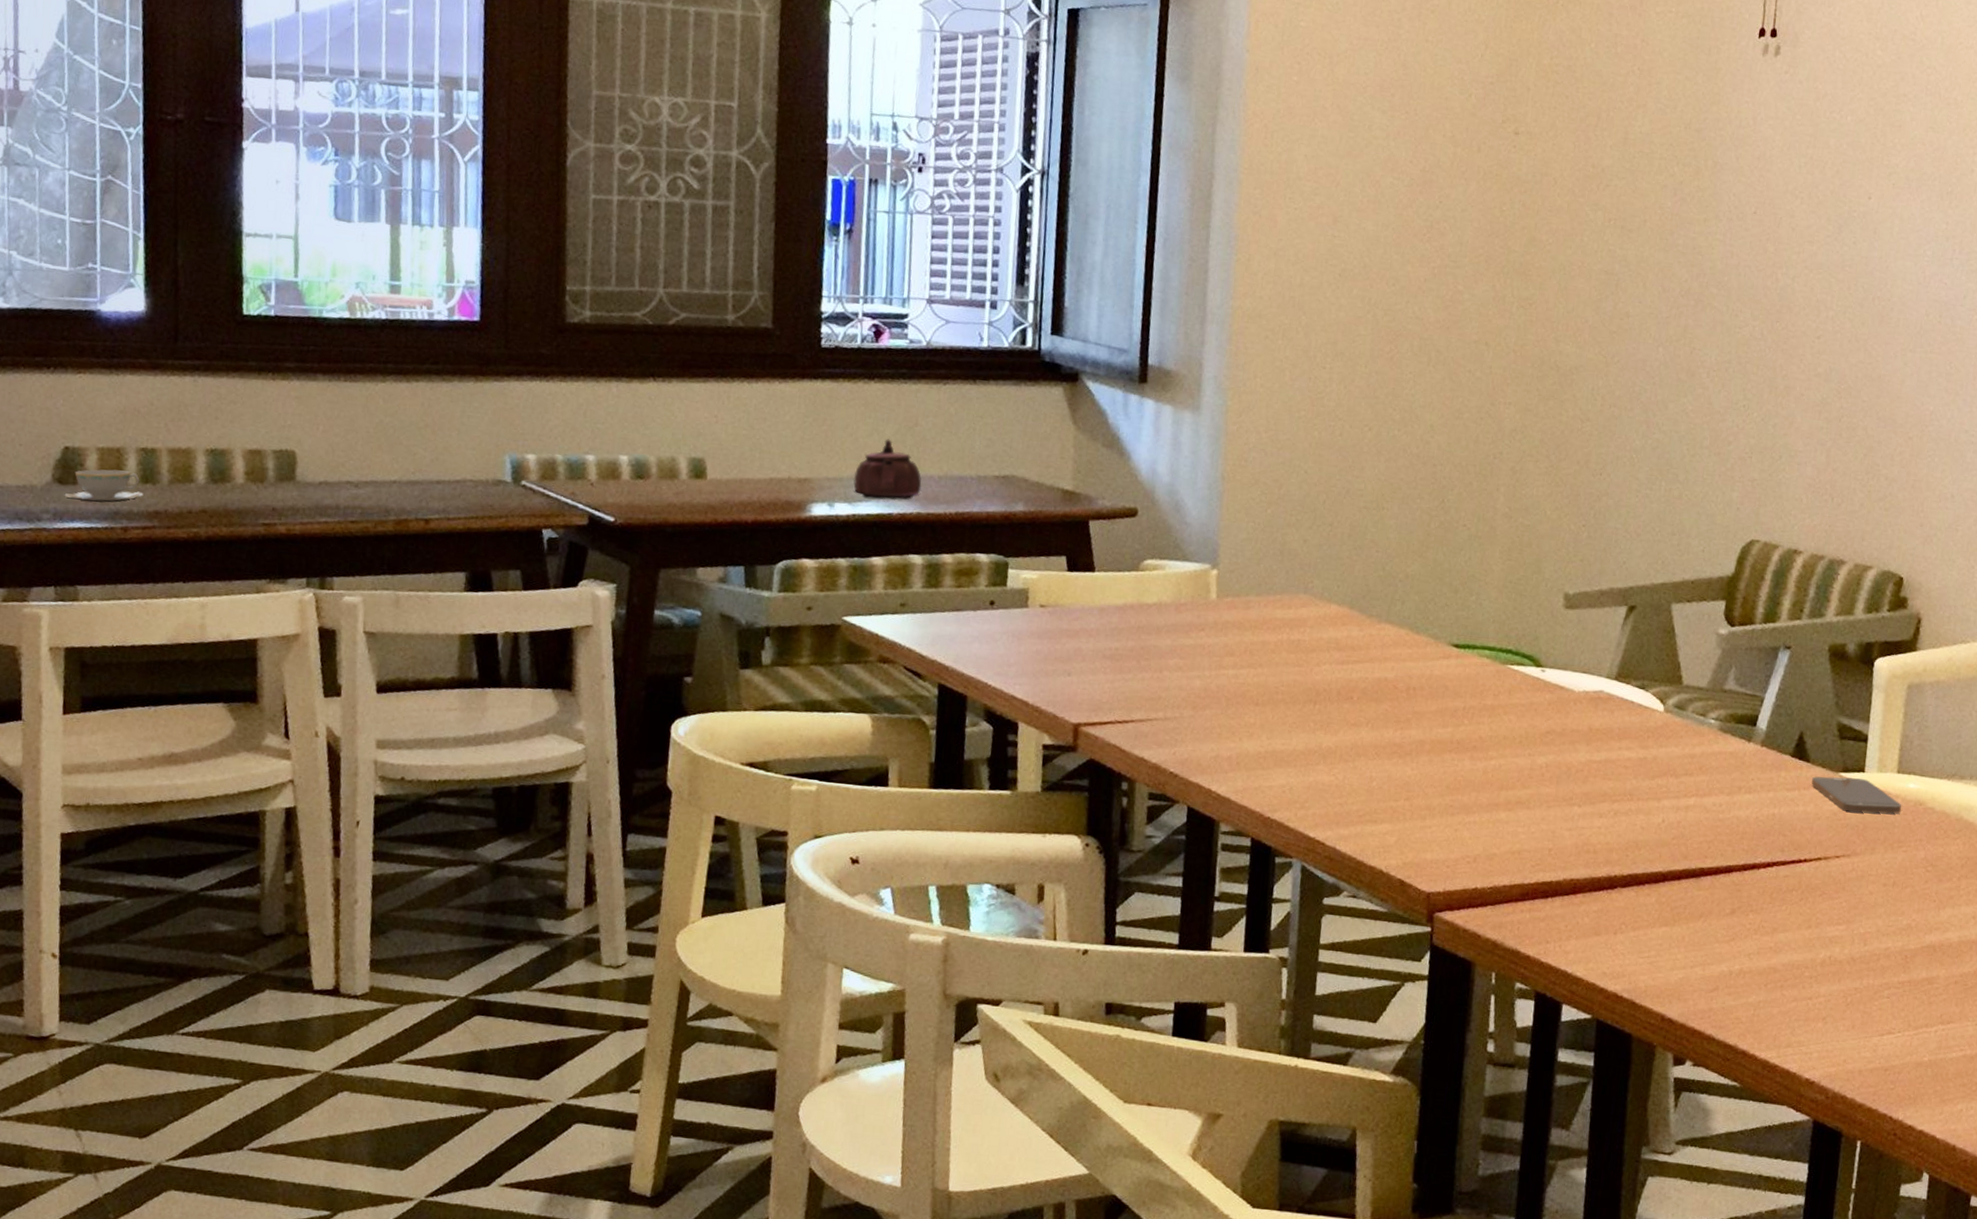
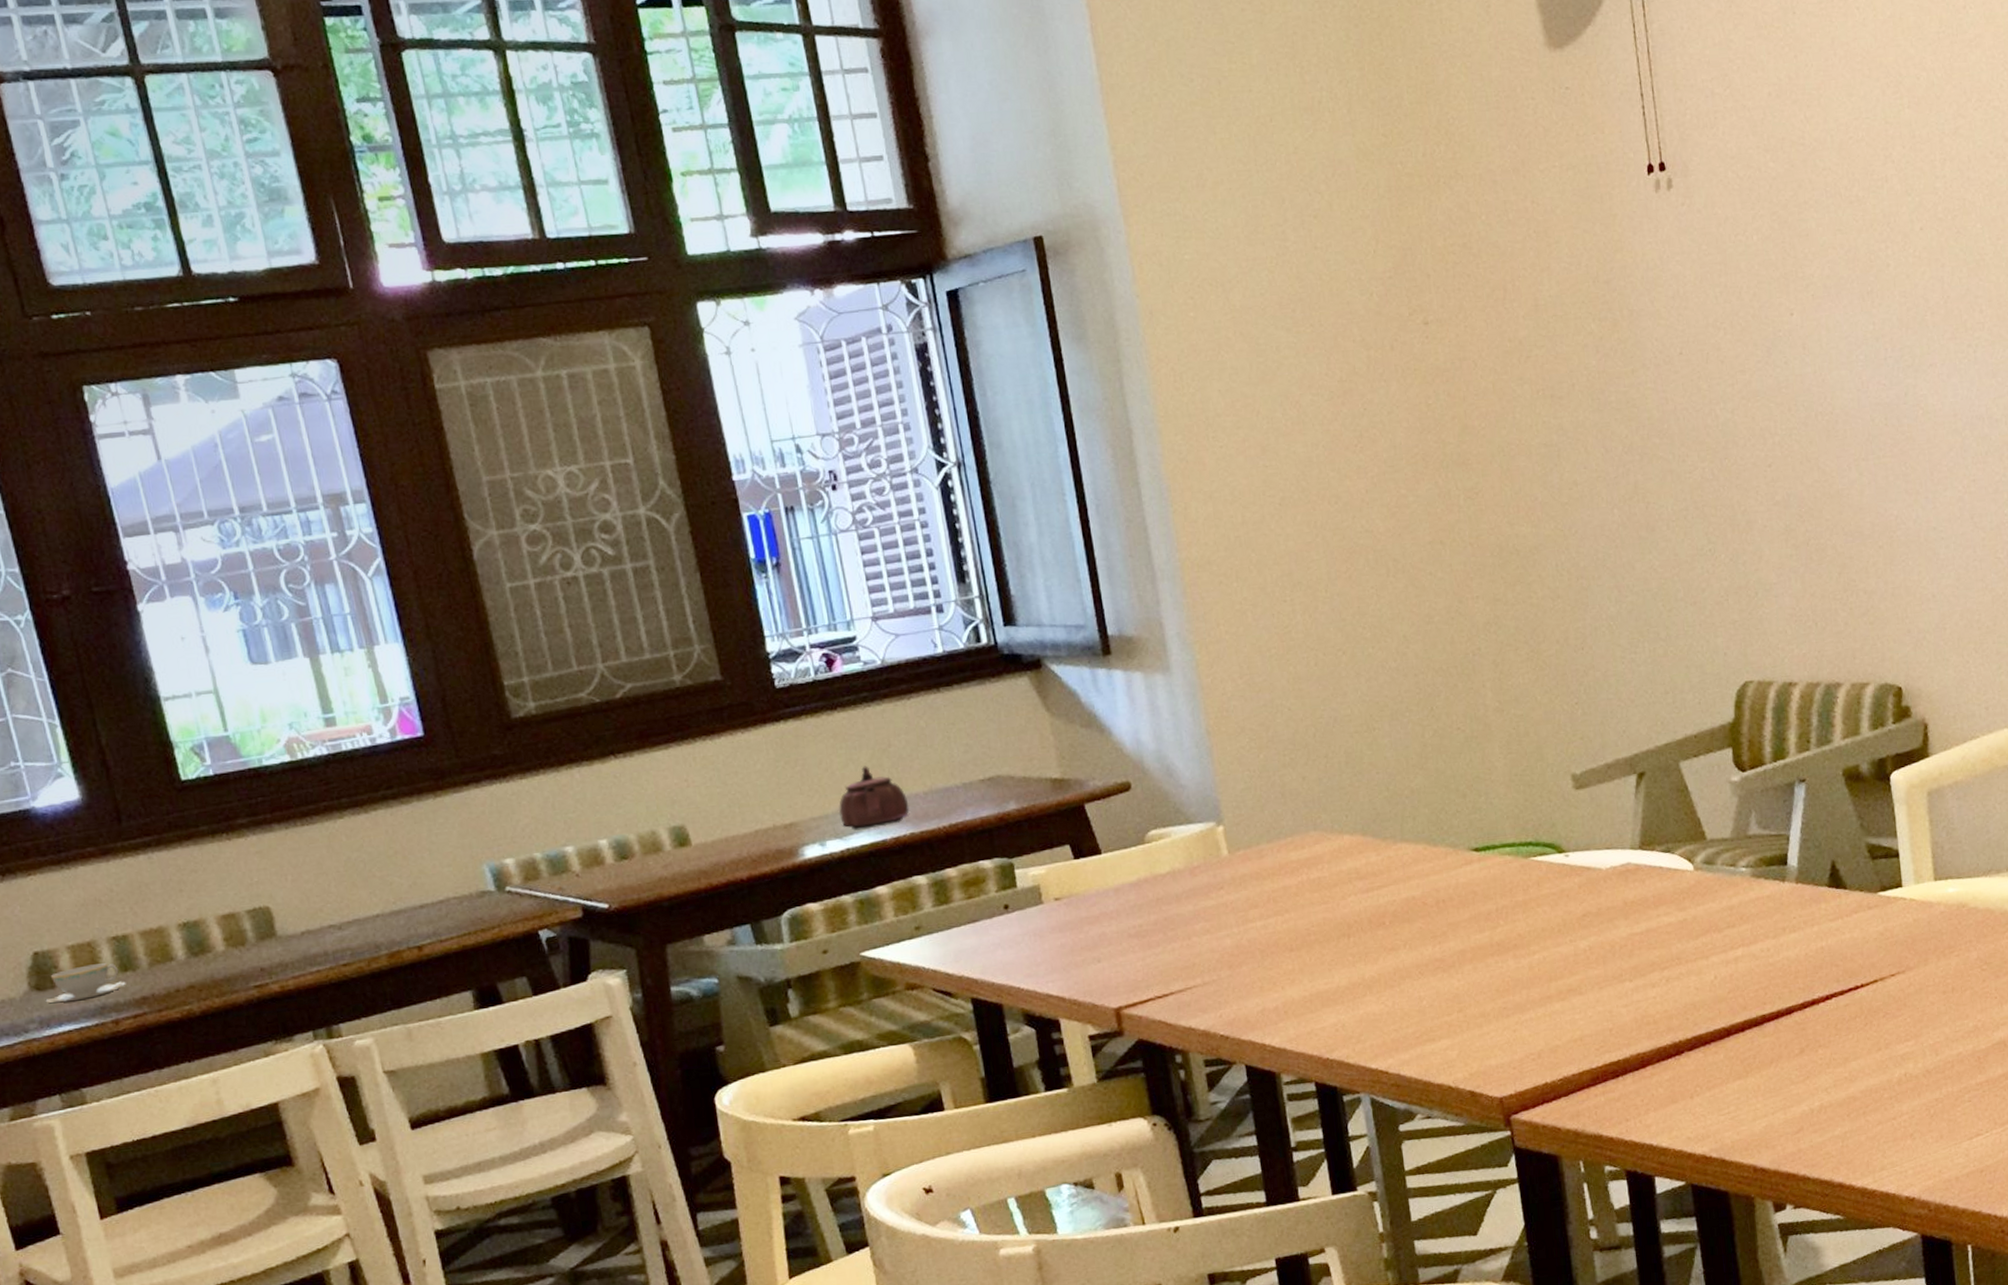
smartphone: present [1811,776,1902,814] -> none [1852,893,1946,928]

